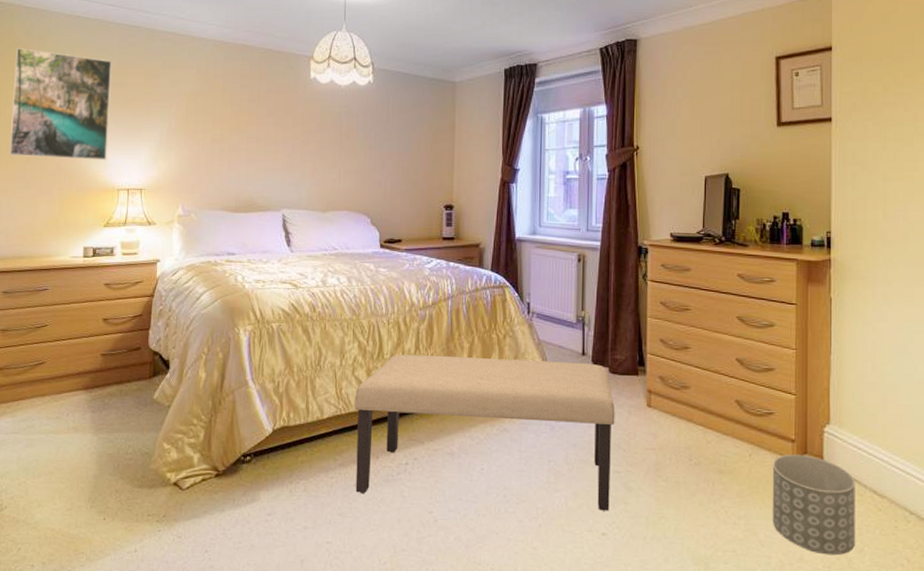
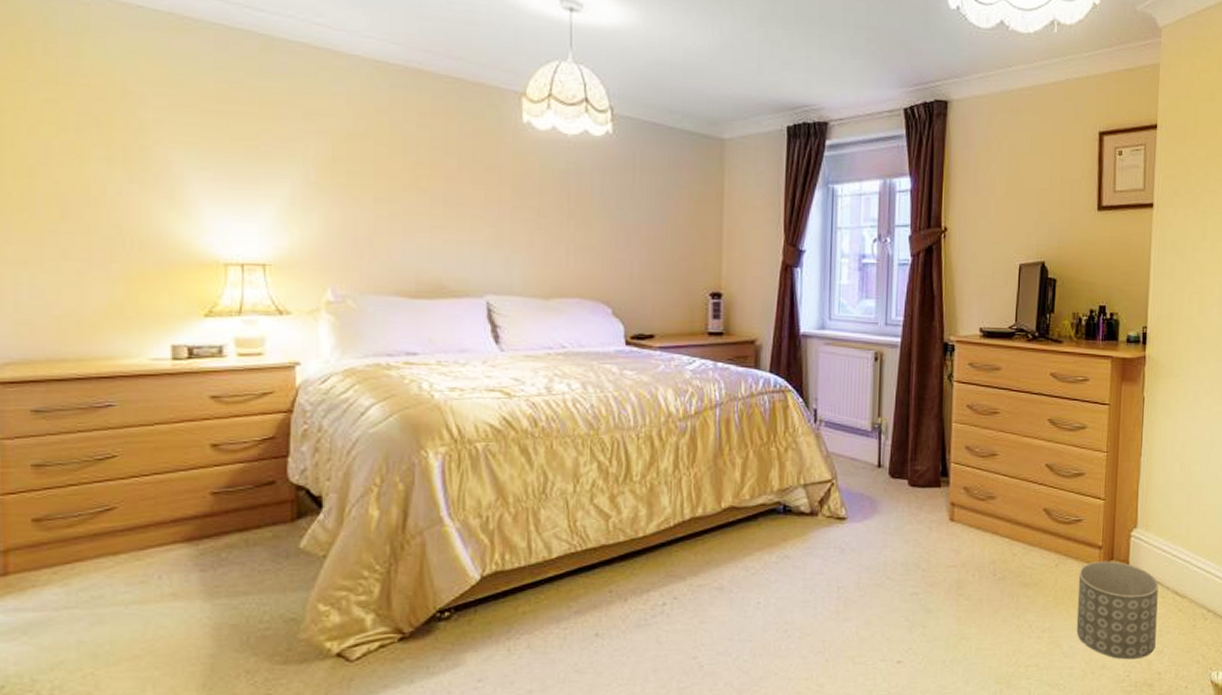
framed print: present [9,47,113,160] -> none [26,45,206,222]
bench: present [355,354,615,511] -> none [594,474,914,644]

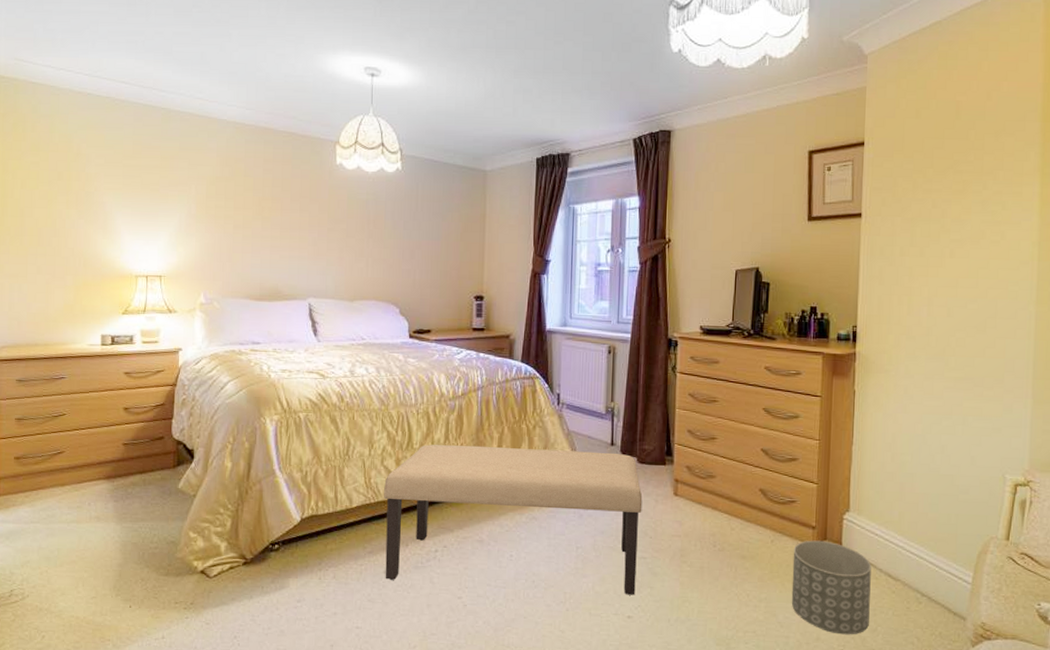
bench: none [594,474,914,644] -> present [384,444,643,595]

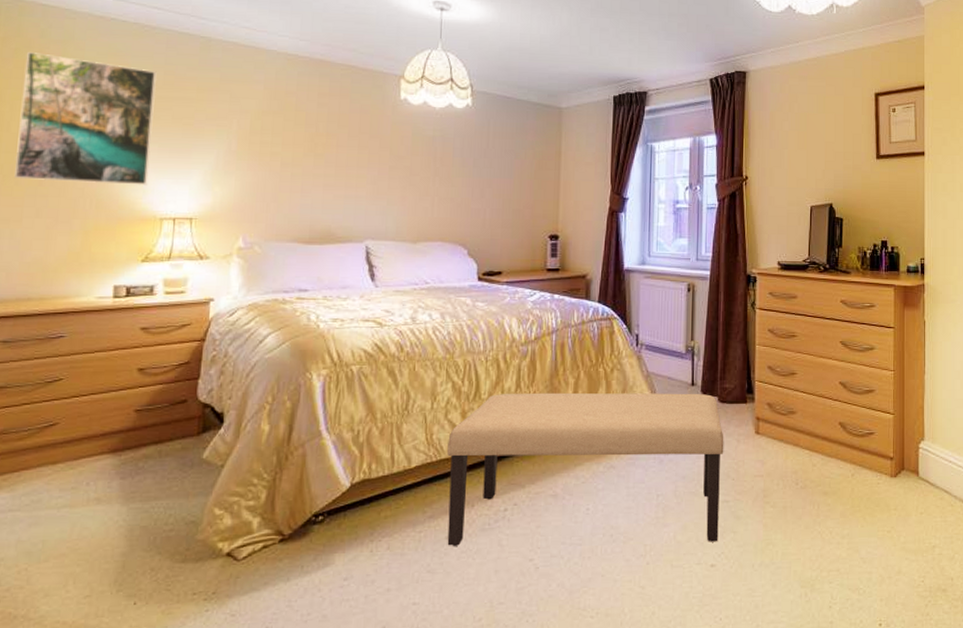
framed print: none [18,125,128,246] -> present [14,51,158,185]
planter: present [791,540,871,635] -> none [873,471,947,566]

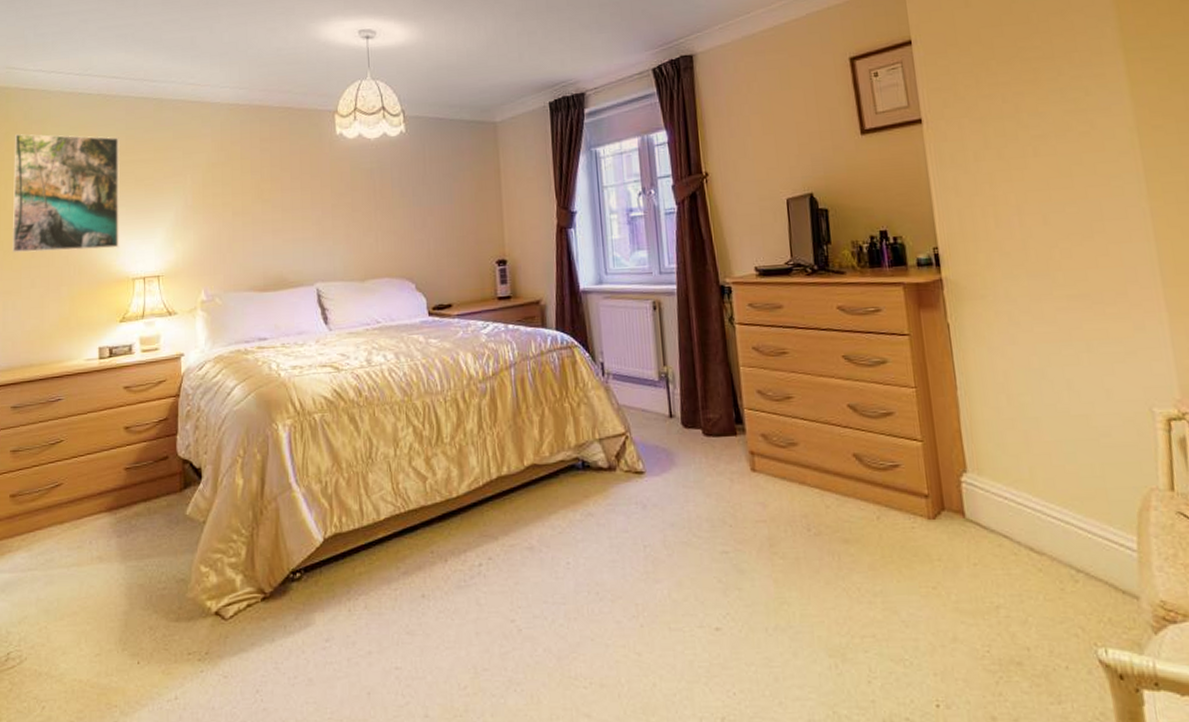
bench: present [447,392,724,546] -> none [414,426,721,605]

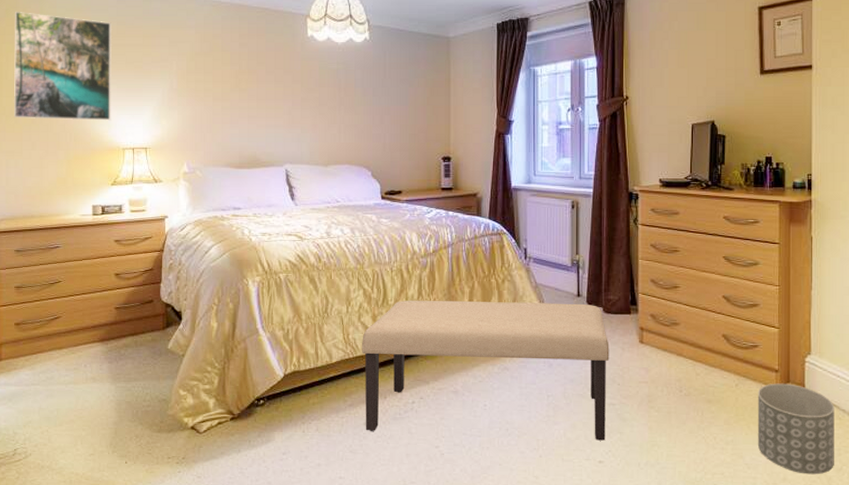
bench: none [414,426,721,605] -> present [362,300,610,441]
planter: none [905,511,1017,631] -> present [757,383,834,475]

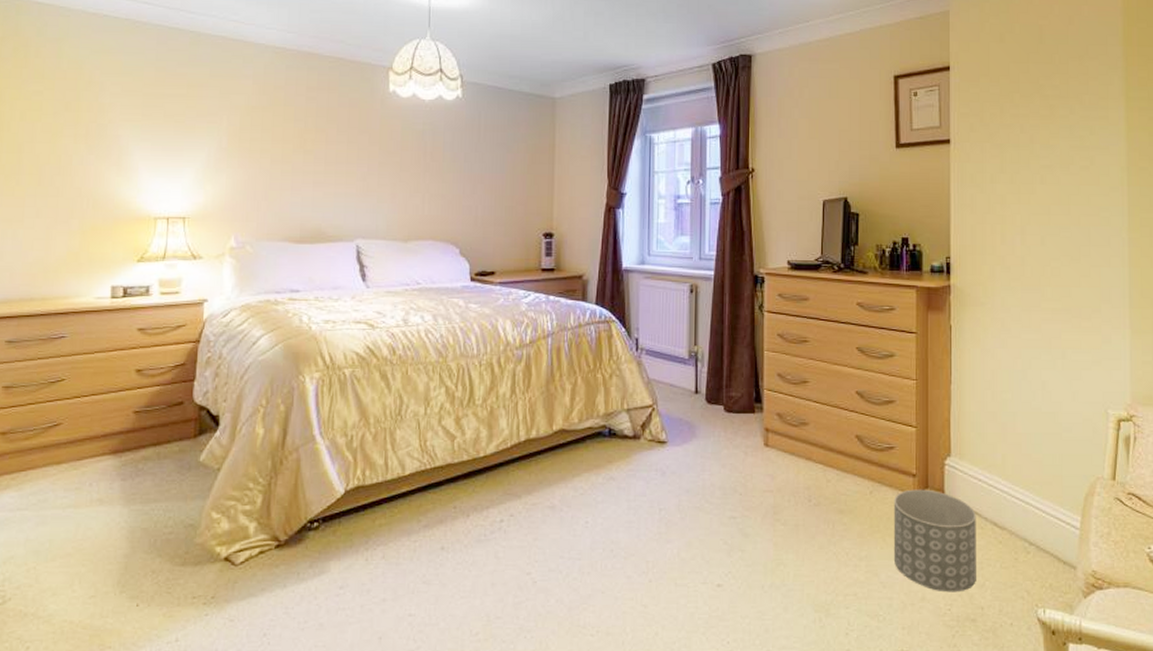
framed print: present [13,11,112,121] -> none [15,50,149,184]
bench: present [362,300,610,441] -> none [441,399,731,561]

